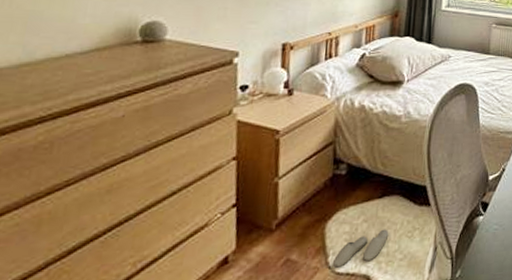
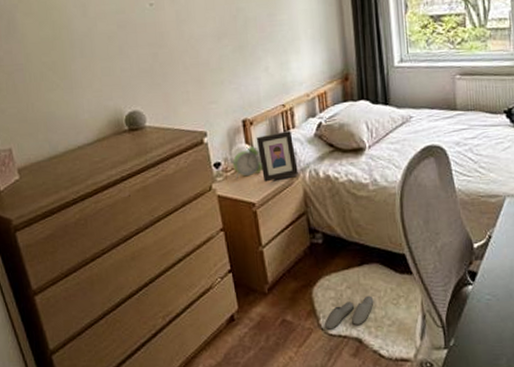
alarm clock: none [259,71,296,106] -> present [229,146,263,181]
picture frame: none [293,58,334,109] -> present [256,130,298,182]

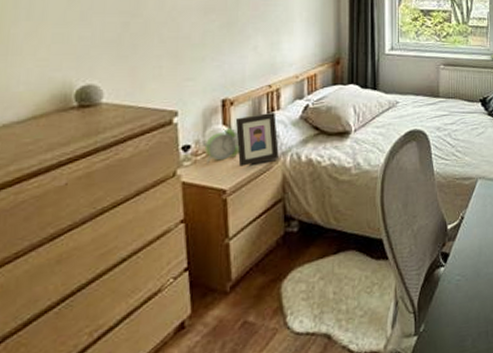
slippers: present [324,295,374,330] -> none [291,285,347,328]

